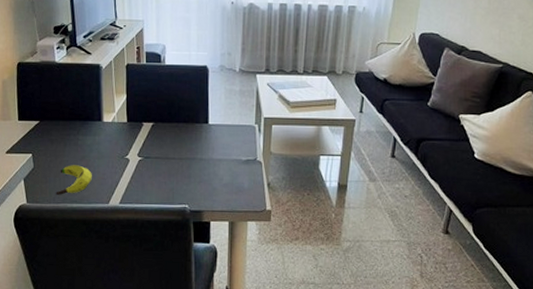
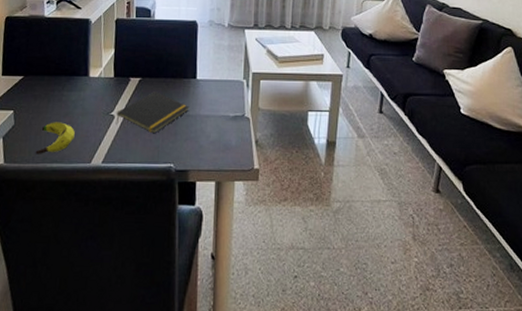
notepad: none [131,136,202,177] -> present [116,91,189,134]

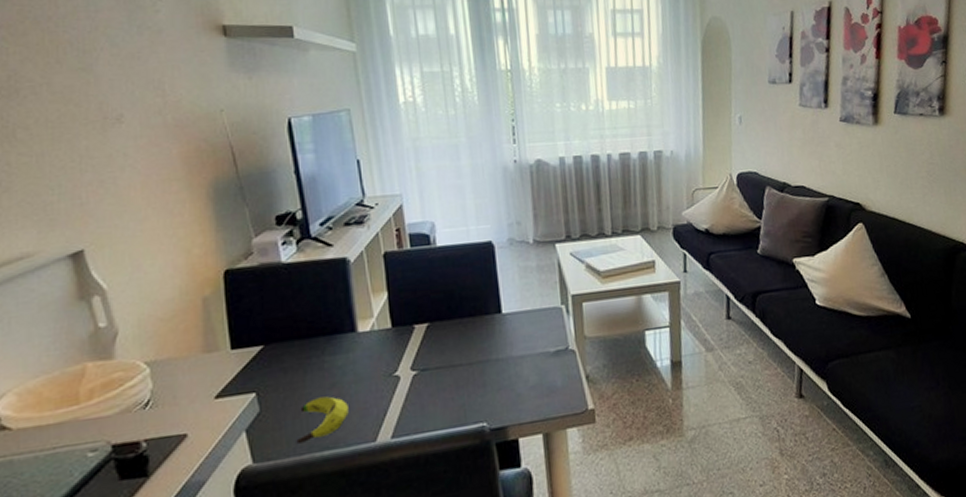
notepad: present [116,91,189,134] -> none [402,337,498,390]

